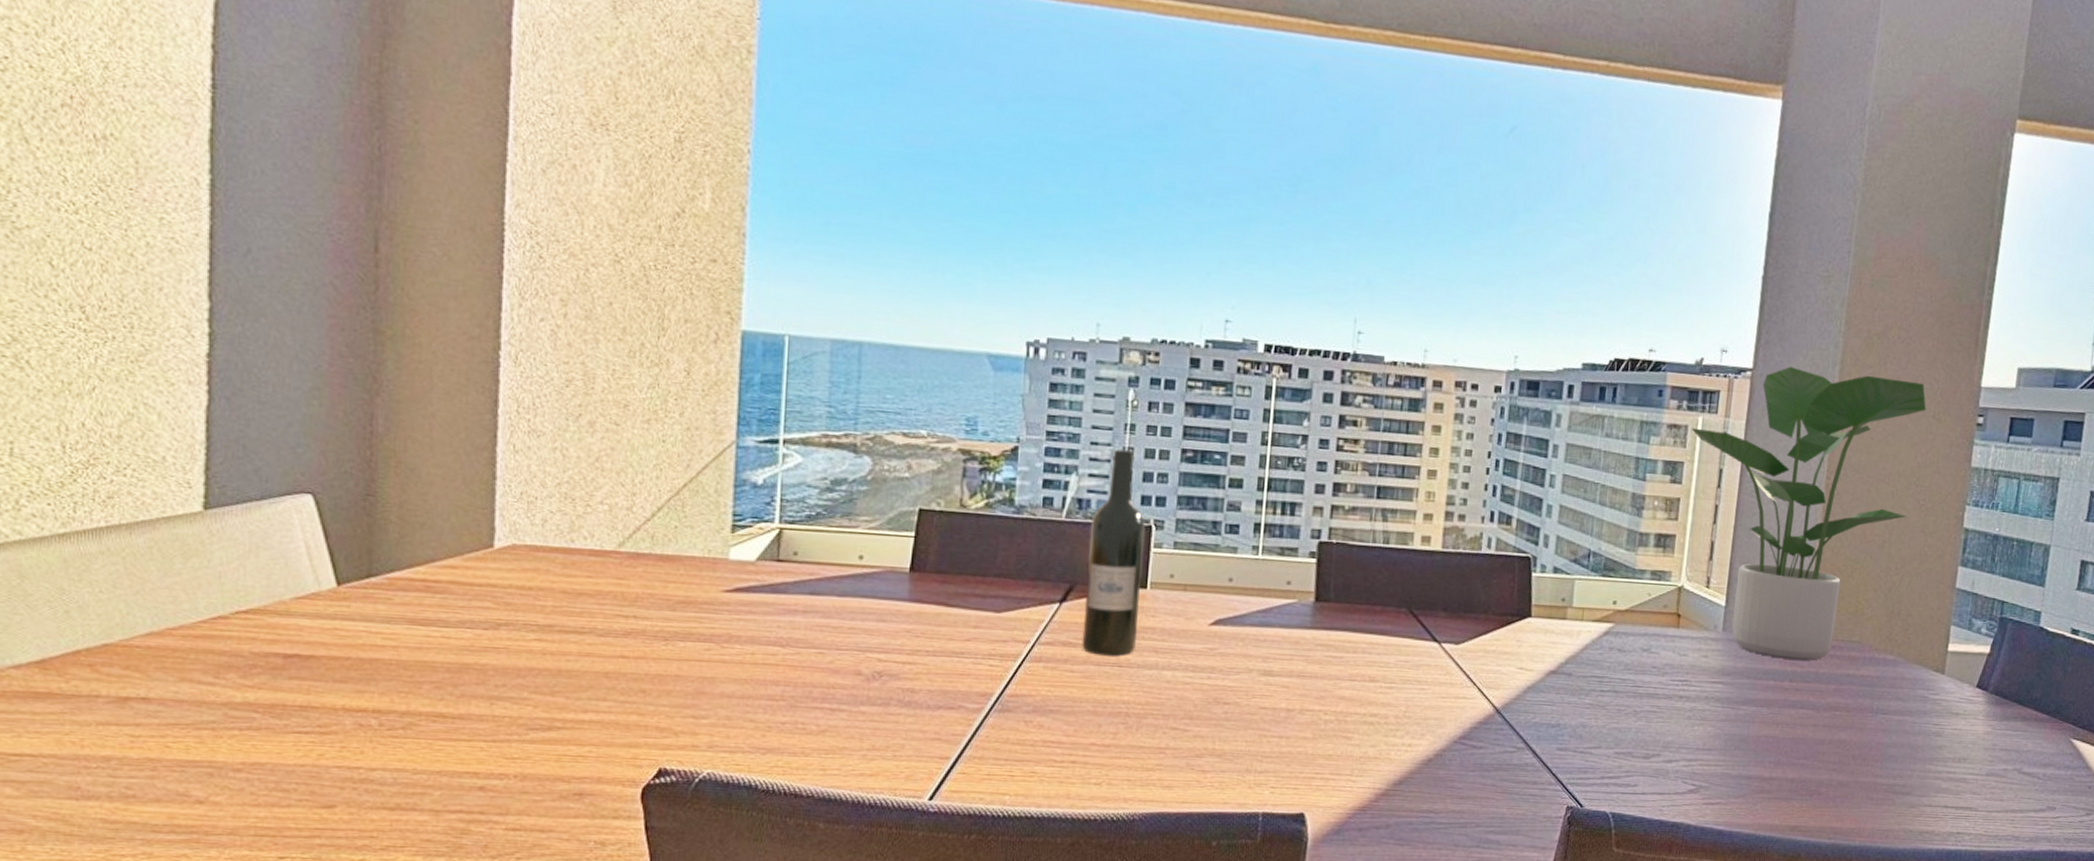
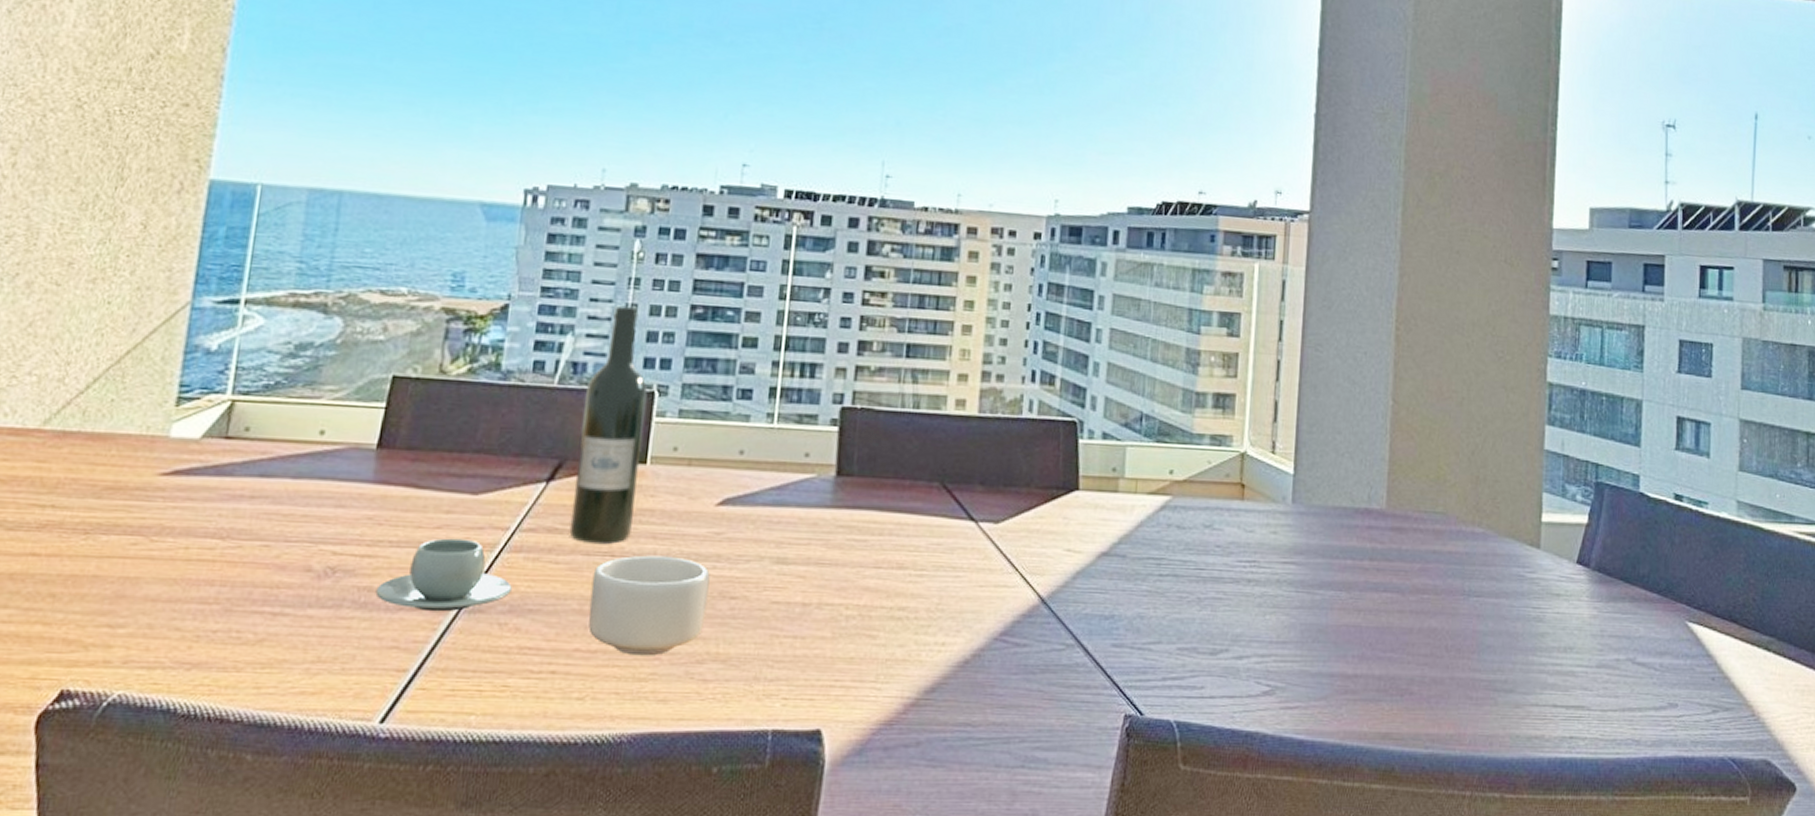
teacup: none [917,649,1034,711] -> present [375,538,512,612]
mug: none [1101,666,1206,750] -> present [588,555,710,656]
potted plant: present [1691,367,1927,661] -> none [1247,209,1497,536]

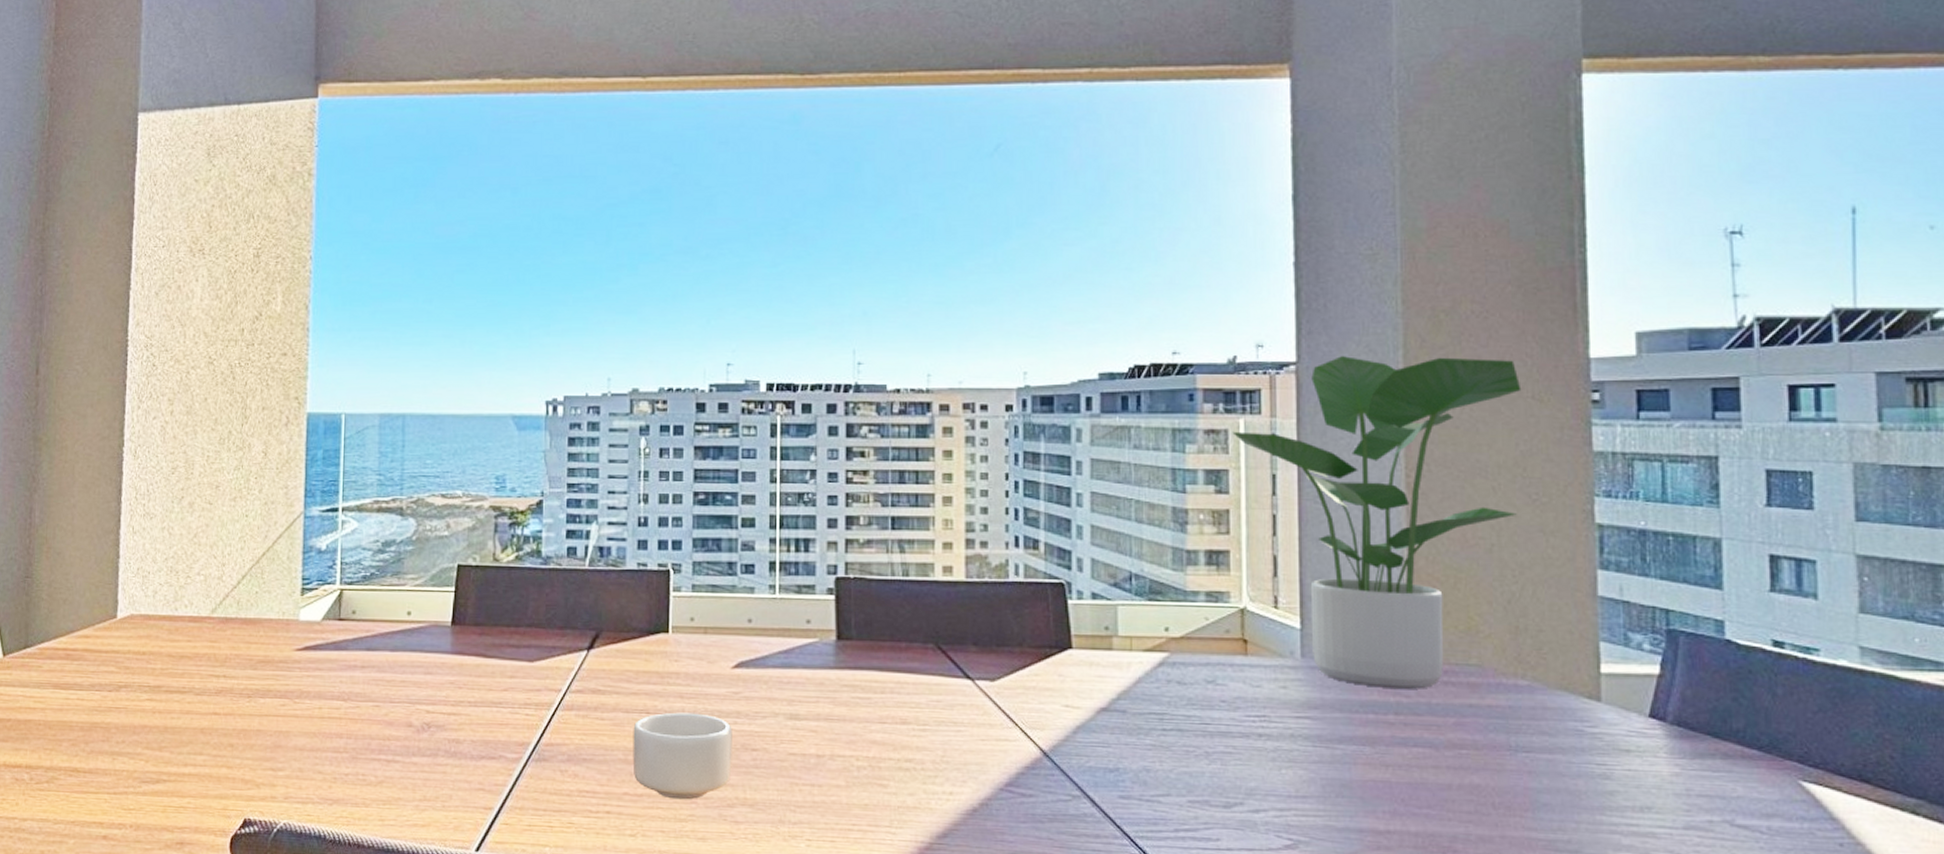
teacup: present [375,538,512,612] -> none [462,699,568,761]
wine bottle: present [569,305,648,543] -> none [610,496,664,702]
potted plant: none [1247,209,1497,536] -> present [1232,356,1522,689]

